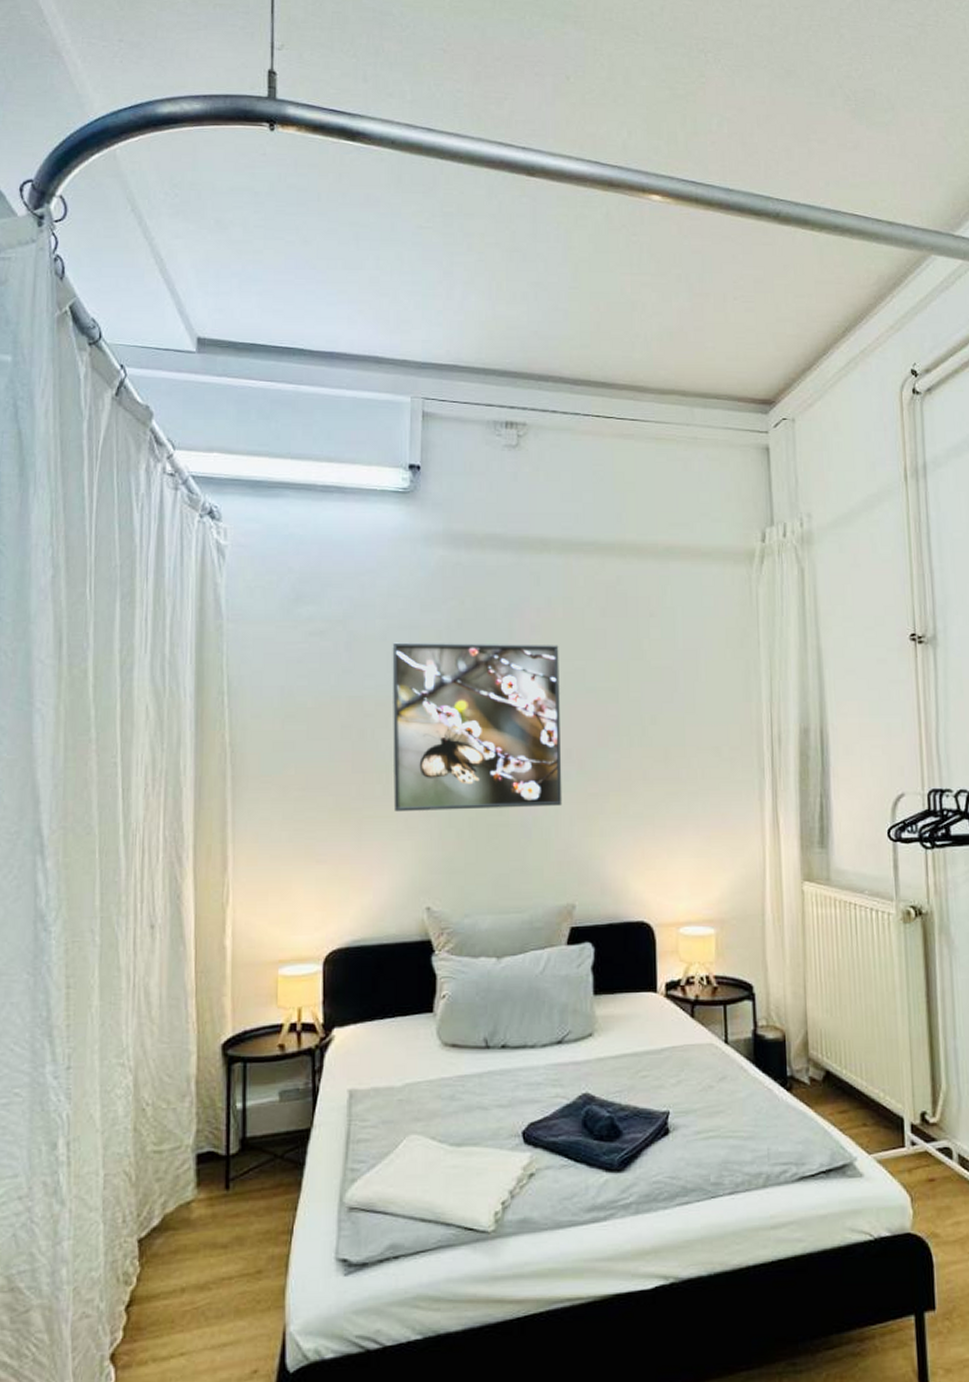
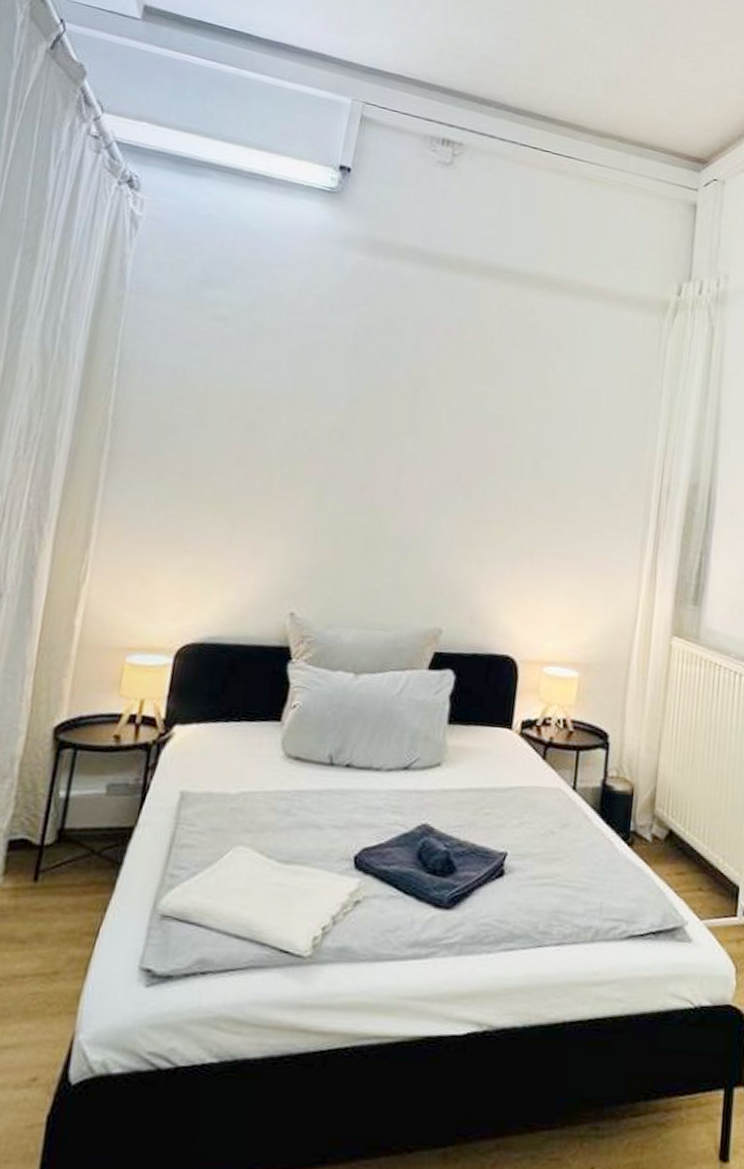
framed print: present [392,642,563,811] -> none [272,339,463,528]

